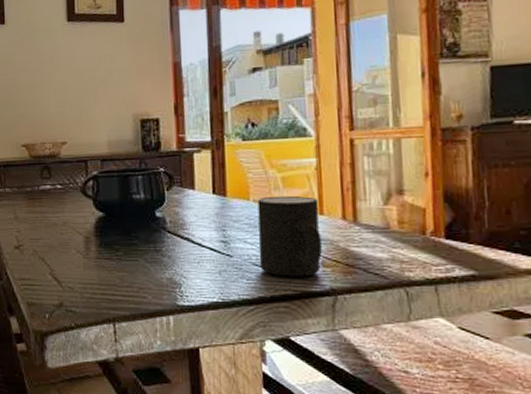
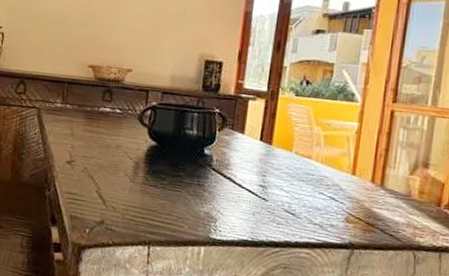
mug: present [257,195,323,277] -> none [290,151,353,229]

